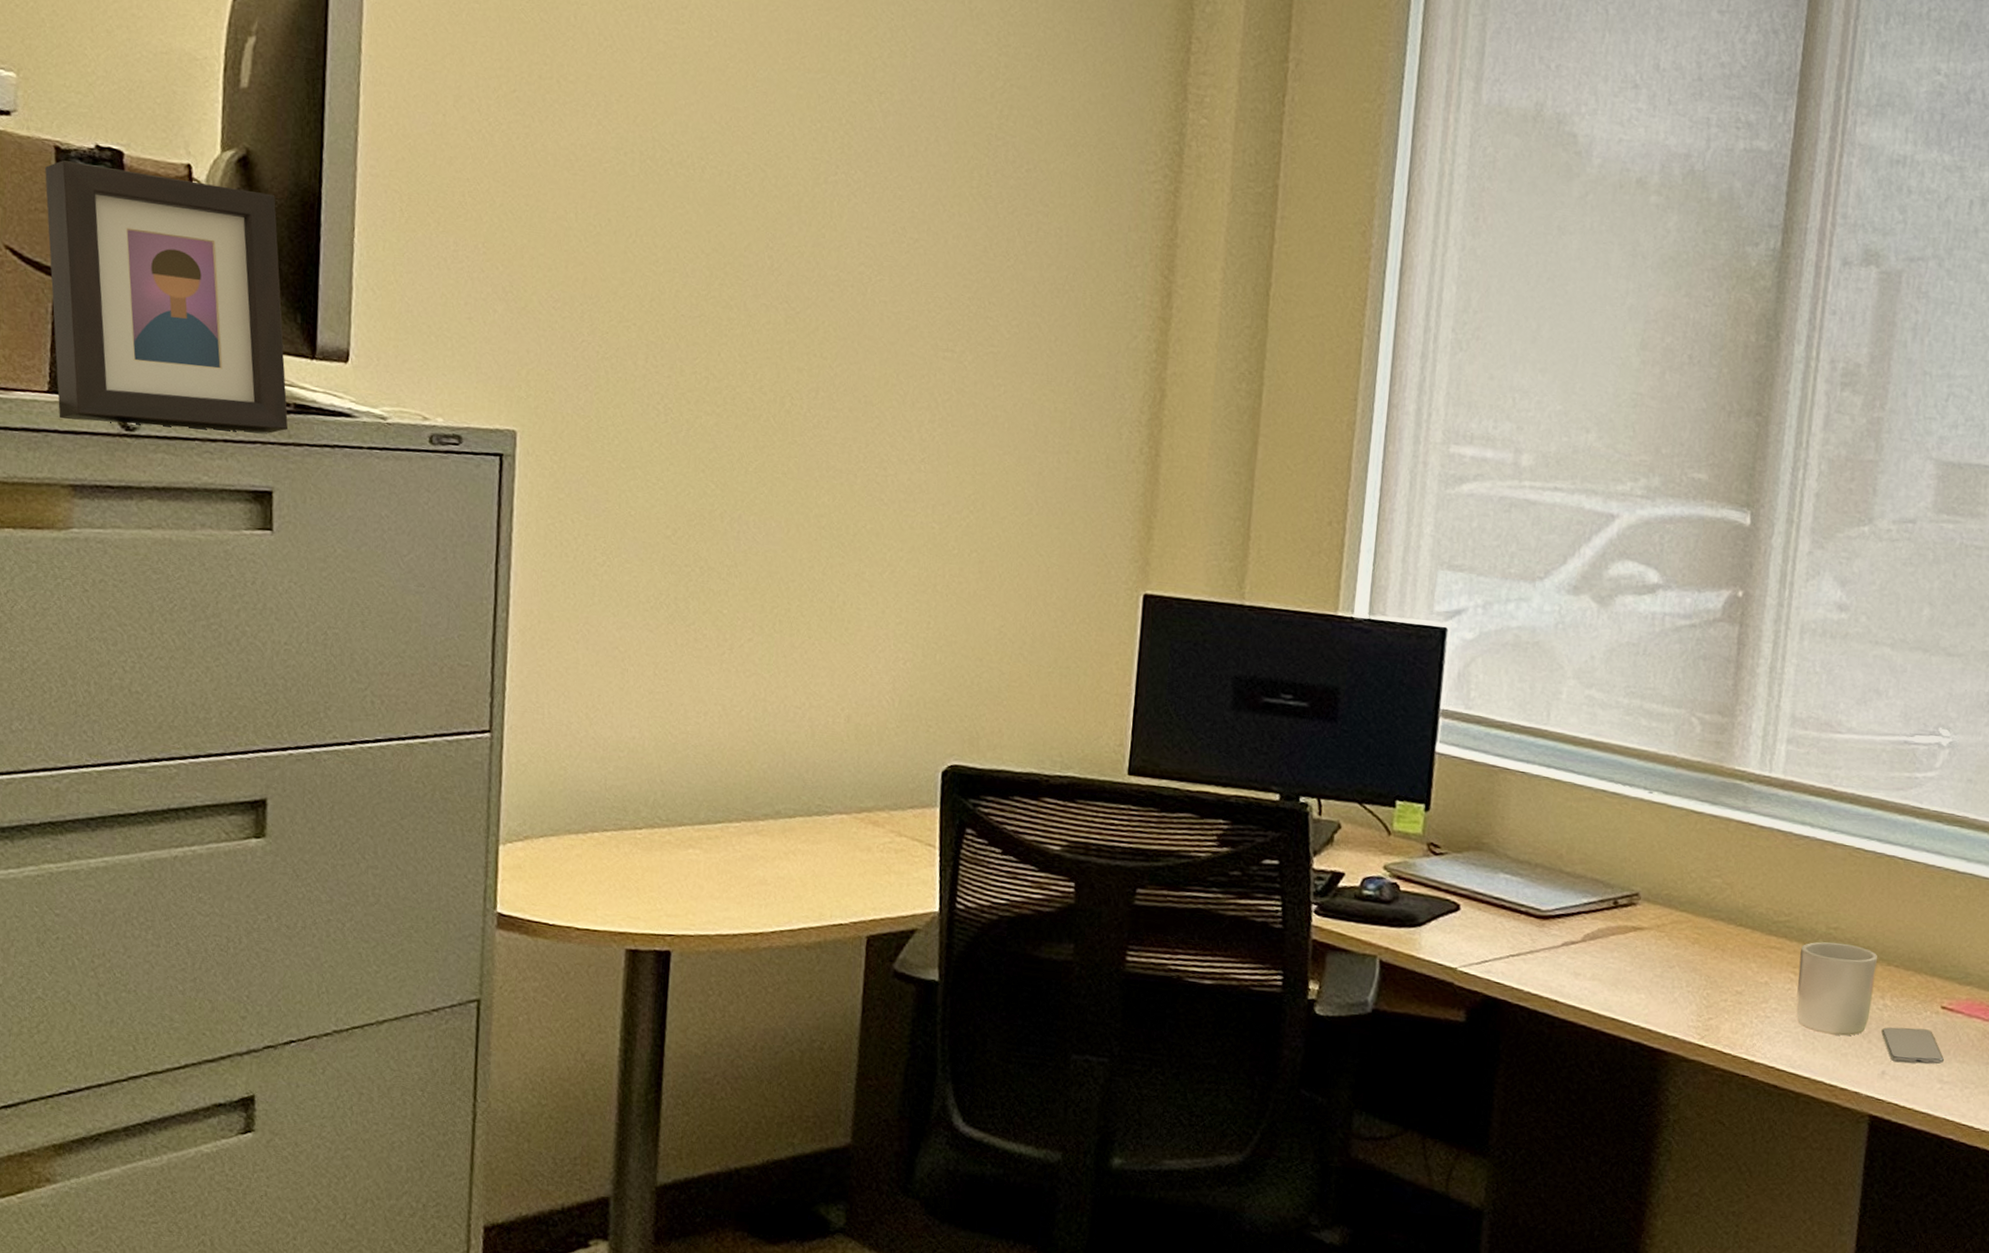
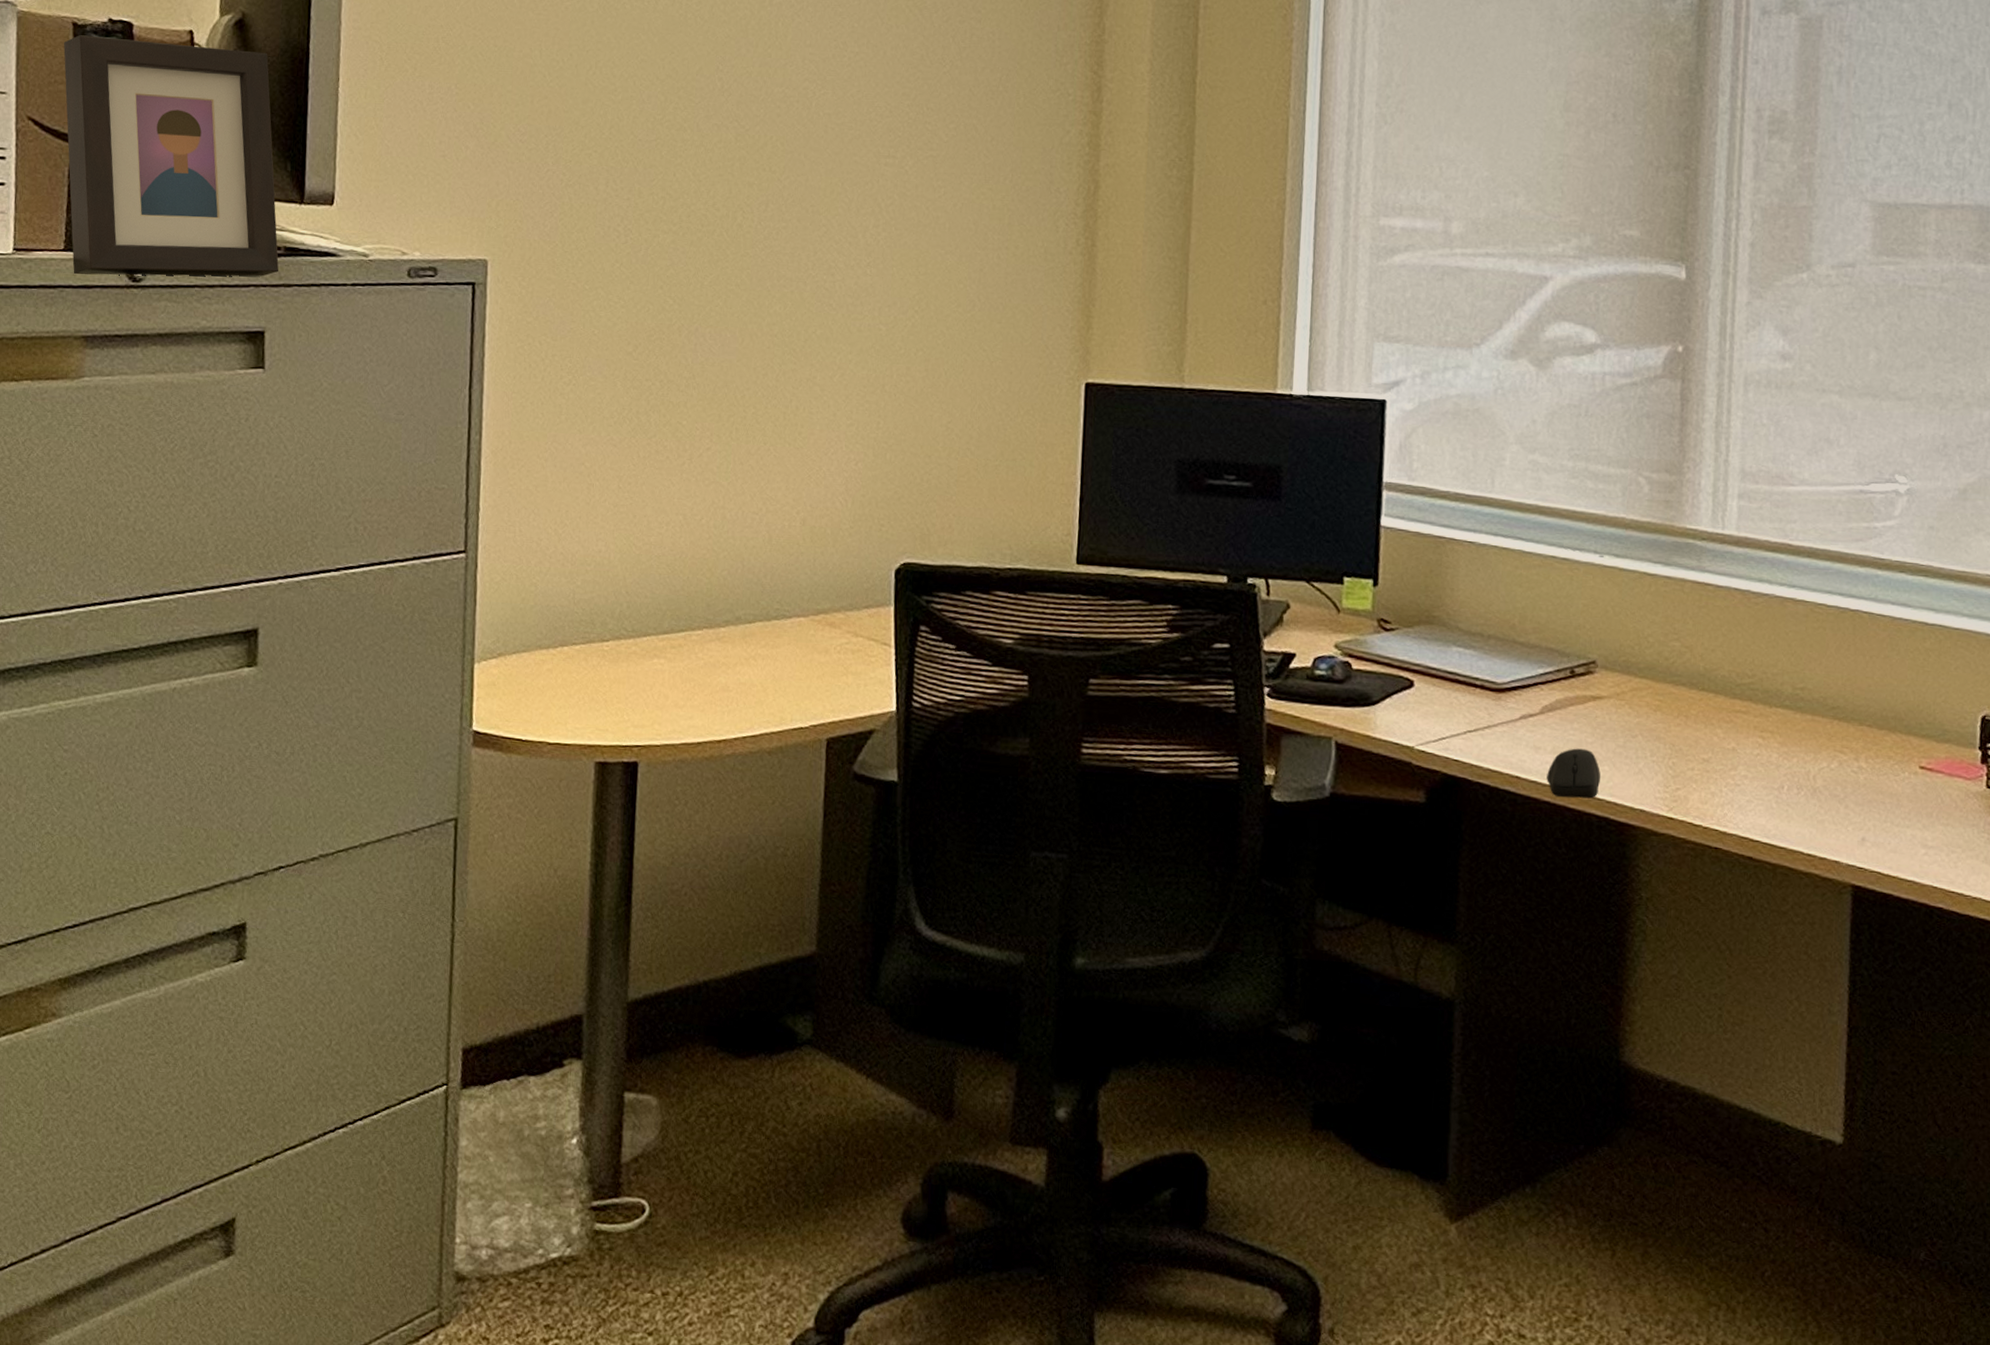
computer mouse: none [1584,976,1637,1024] -> present [1547,748,1600,798]
mug: present [1796,941,1878,1036] -> none [1766,703,1849,802]
phone: present [1880,1027,1945,1065] -> none [1857,790,1928,829]

